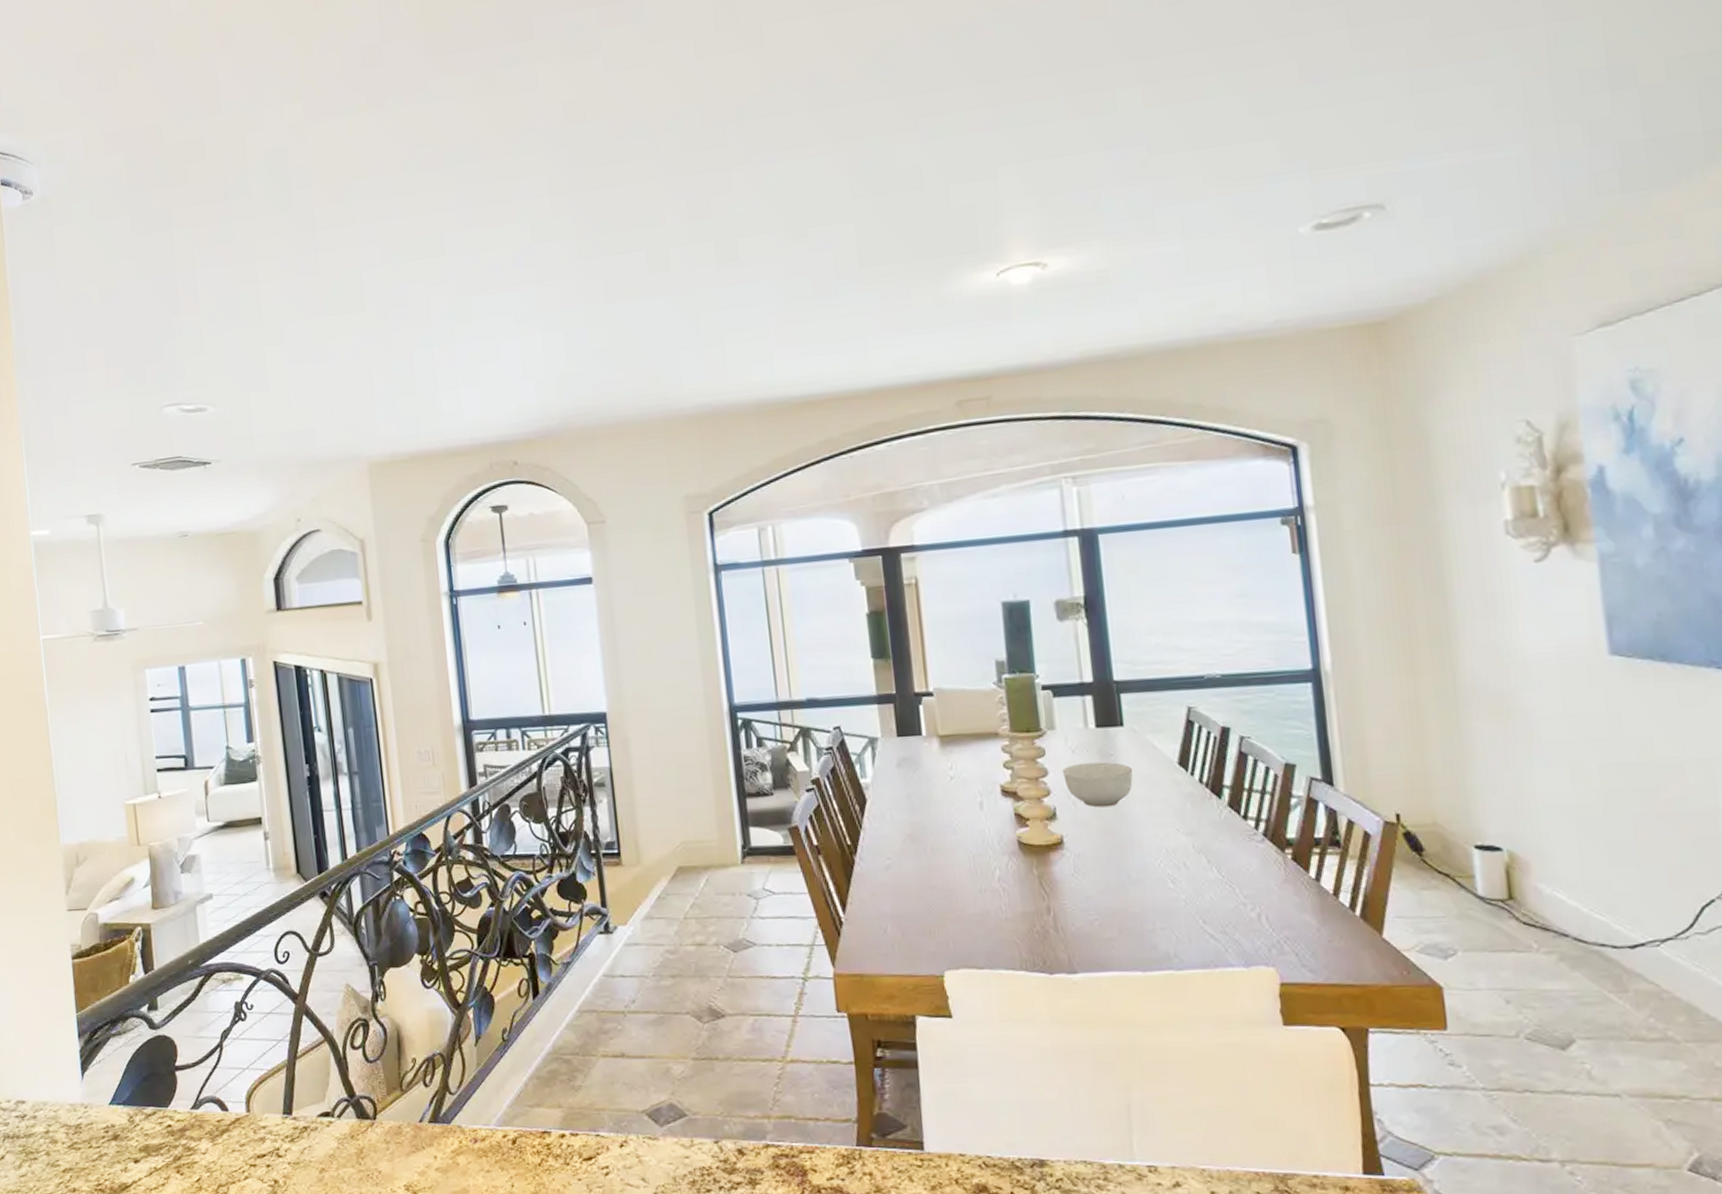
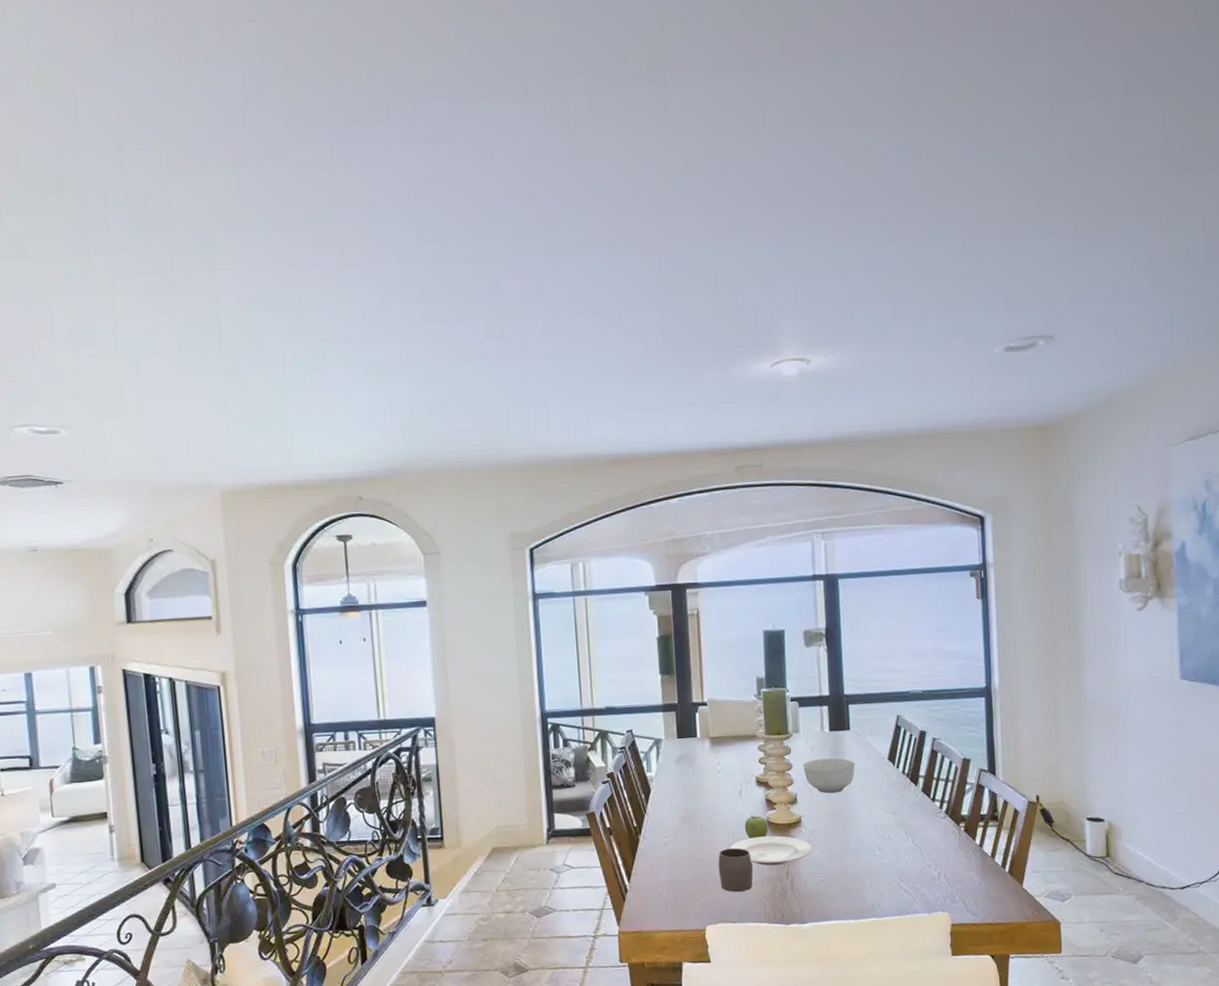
mug: none [956,874,1003,930] -> present [718,848,753,892]
plate: none [969,860,1081,898] -> present [729,835,813,866]
fruit: none [988,833,1020,863] -> present [744,815,768,839]

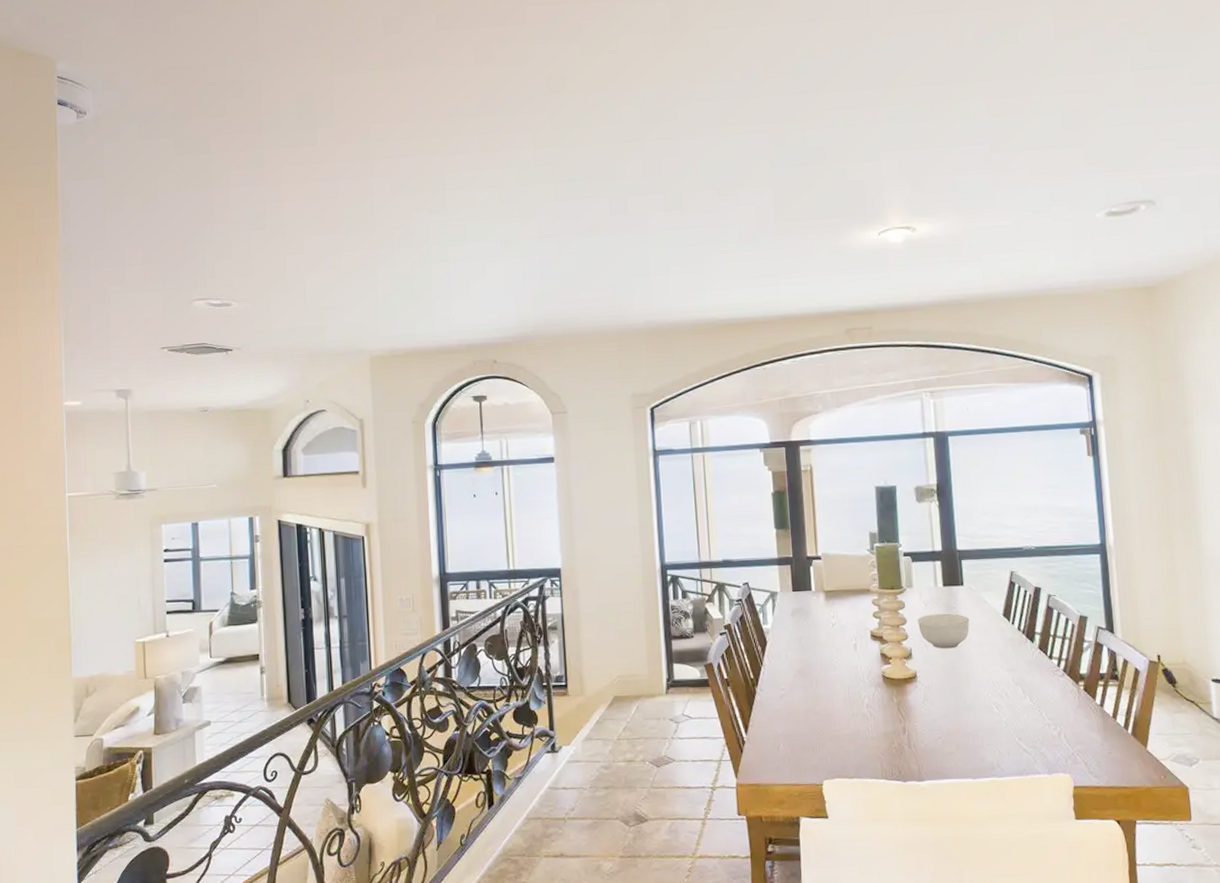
mug: present [718,848,753,892] -> none [834,702,870,747]
plate: present [729,835,813,866] -> none [845,690,929,721]
fruit: present [744,815,768,839] -> none [860,669,884,693]

